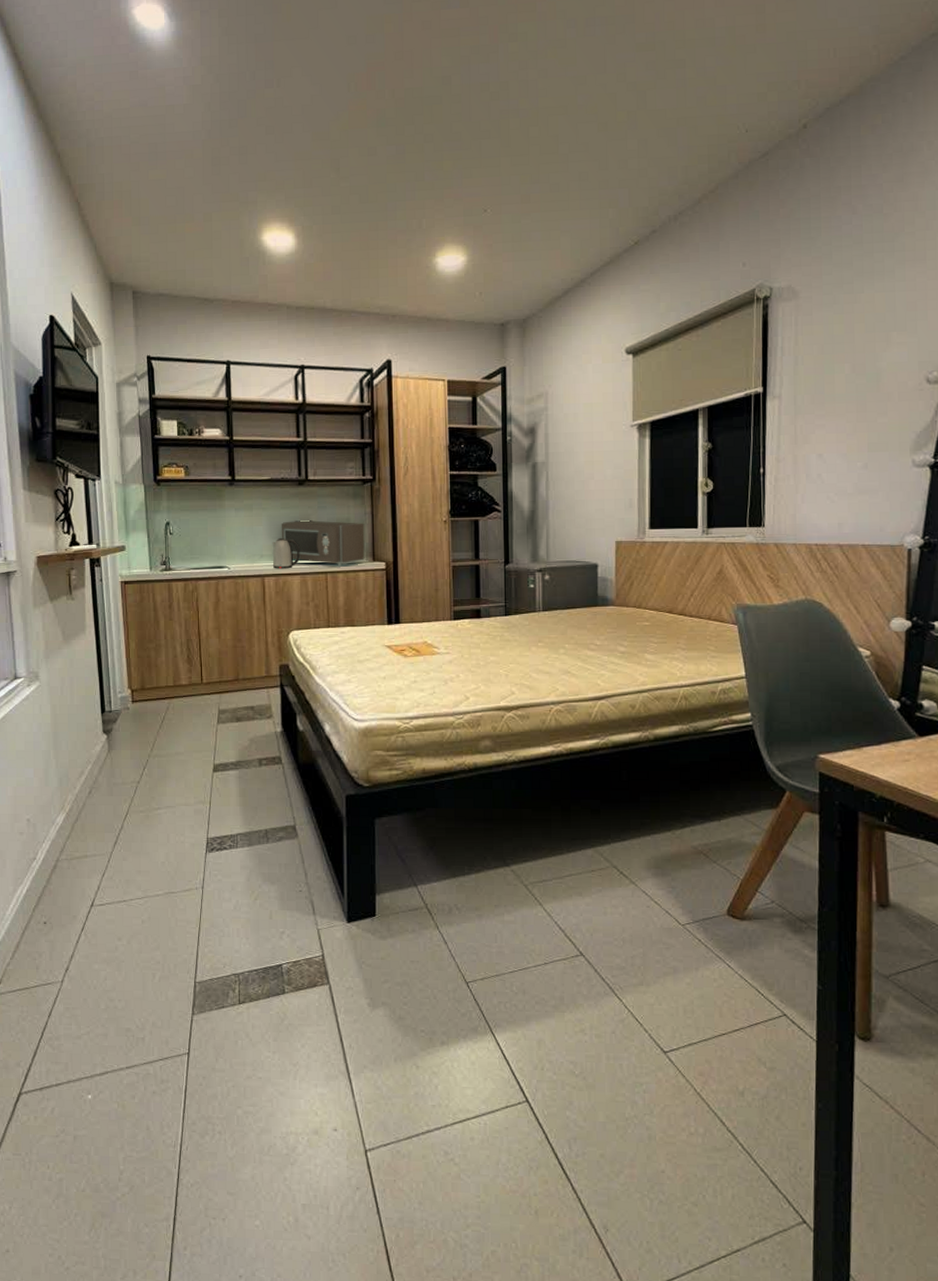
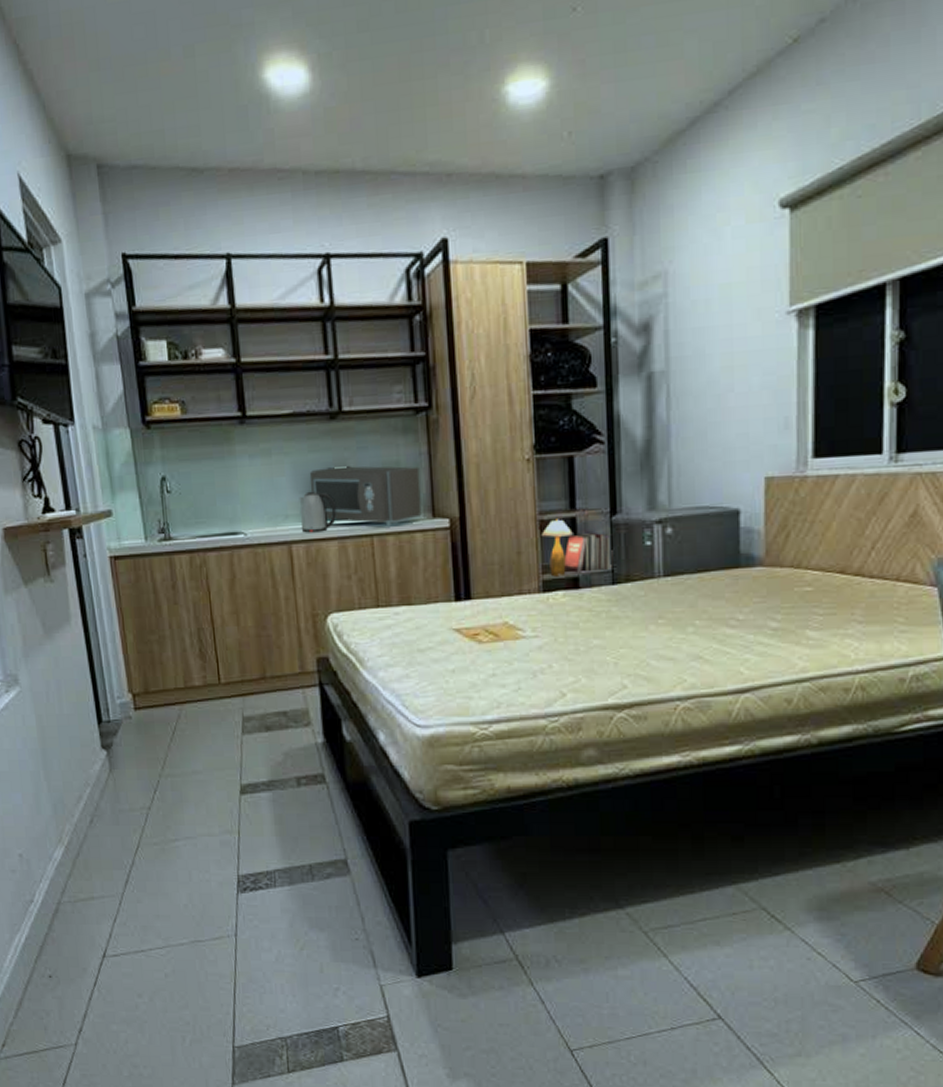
table lamp: none [453,563,478,609] -> present [540,516,575,577]
books: none [470,576,506,606] -> present [564,532,614,573]

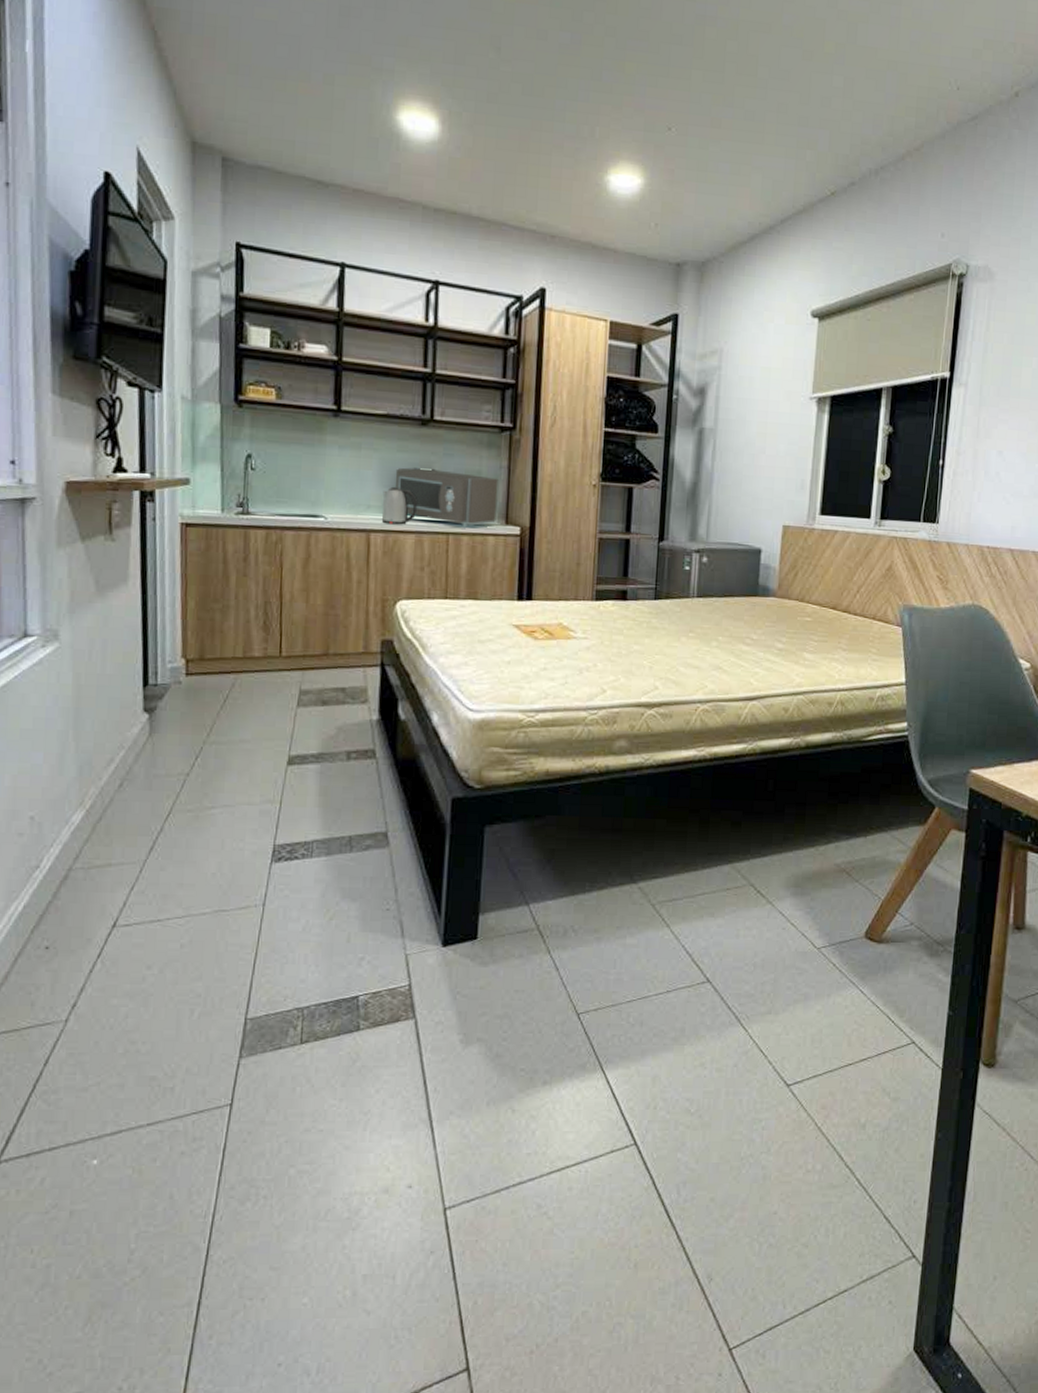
table lamp: present [540,516,575,577] -> none [598,536,627,589]
books: present [564,532,614,573] -> none [616,552,658,587]

